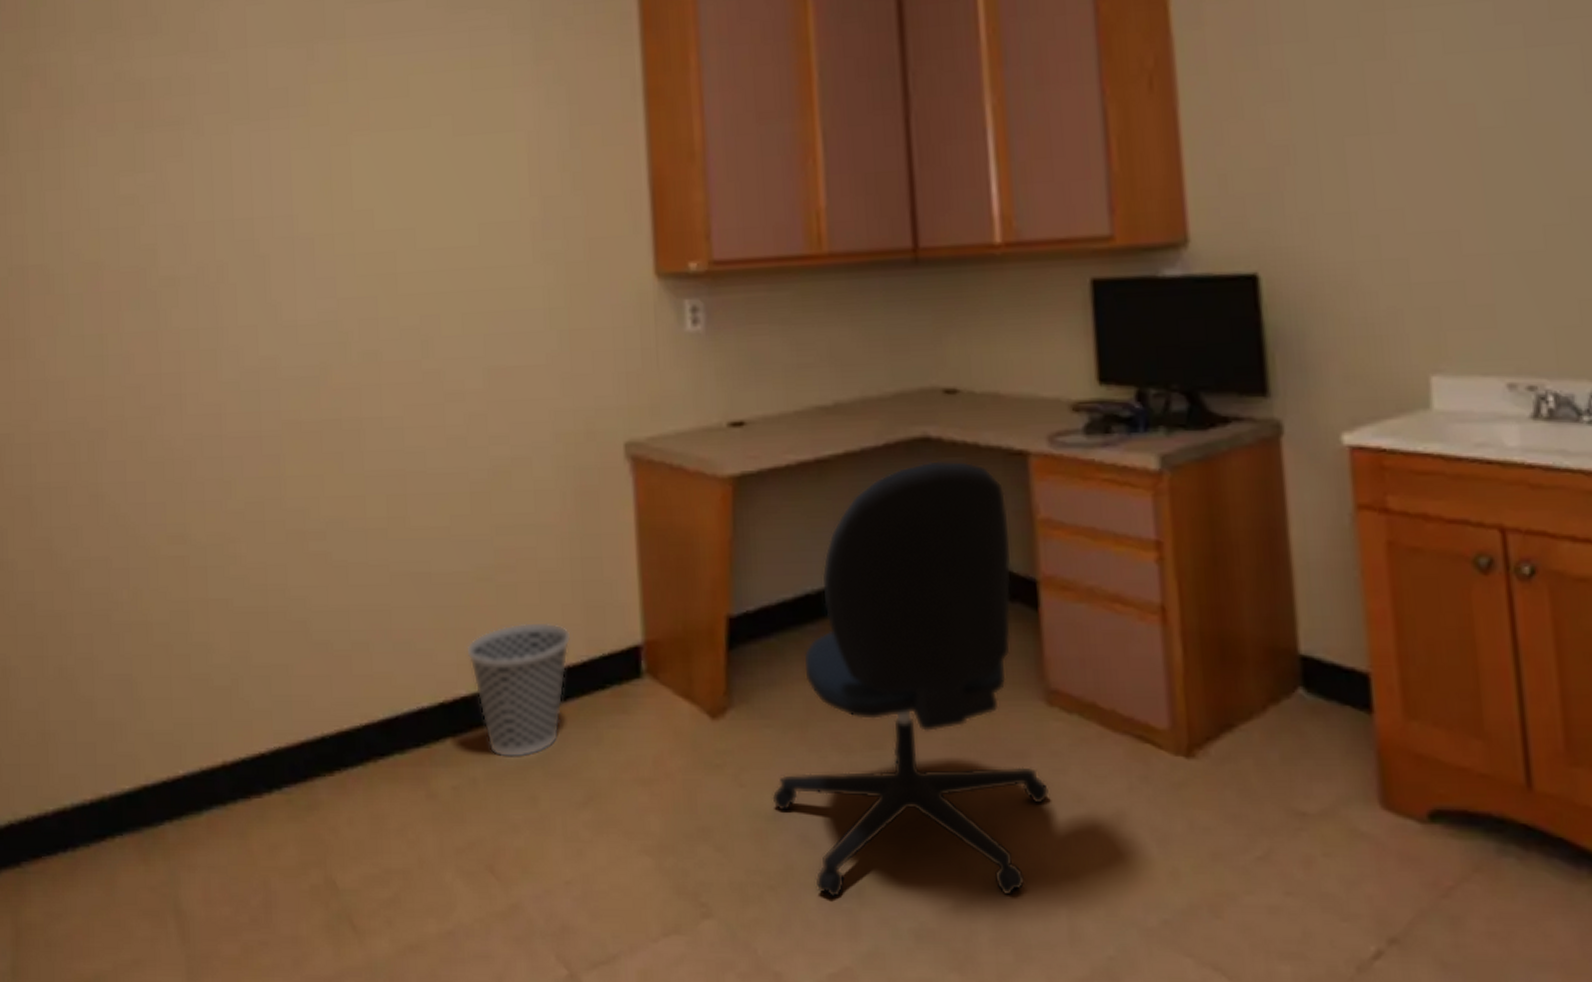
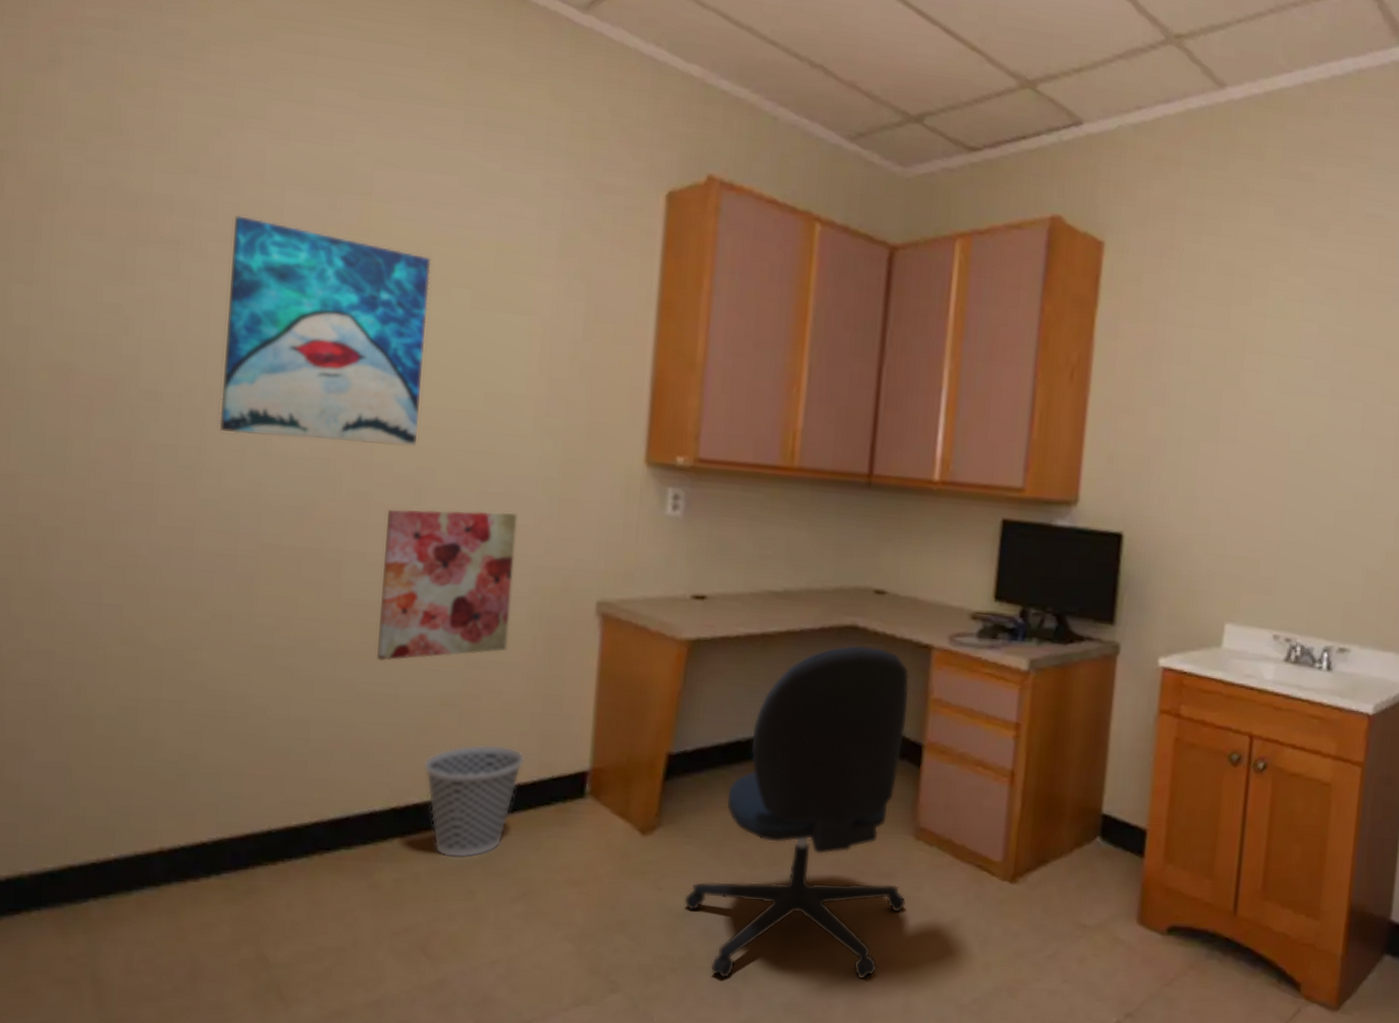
wall art: none [224,83,417,308] -> present [219,215,432,447]
wall art: none [399,353,536,536] -> present [377,509,518,661]

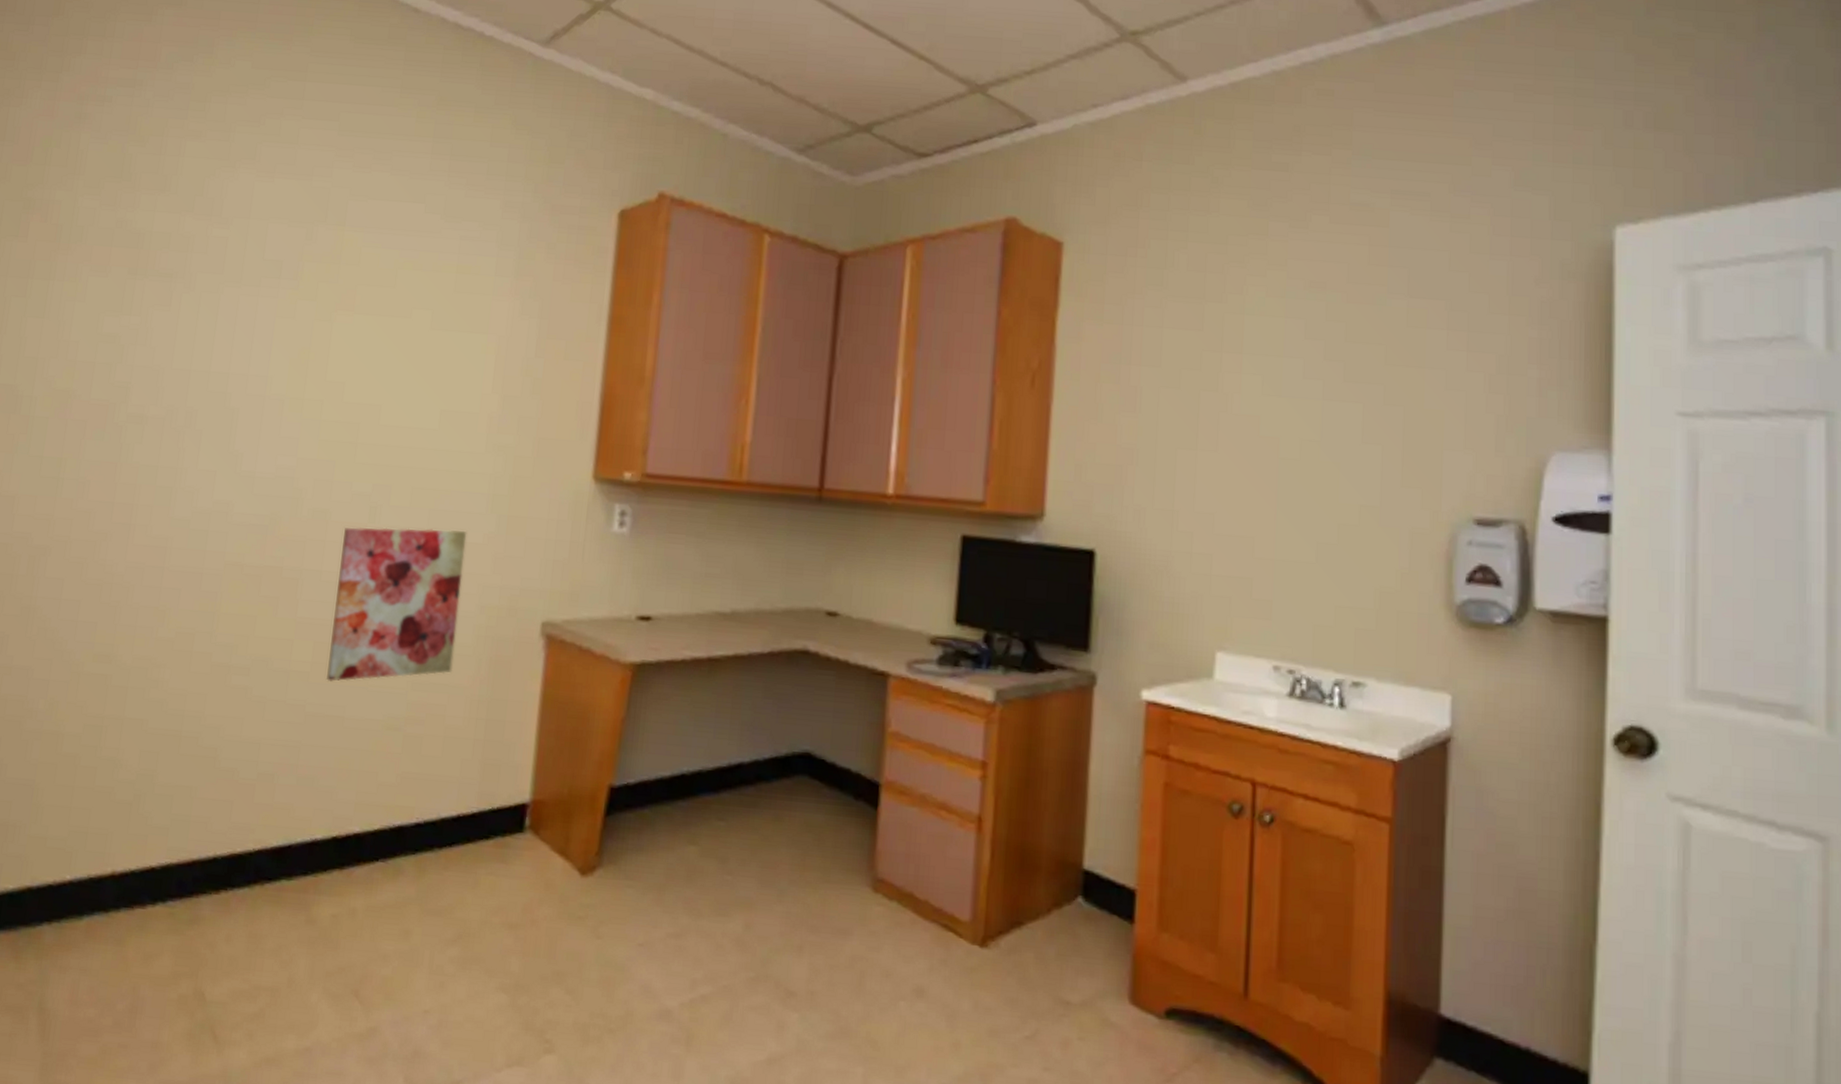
wall art: present [219,215,432,447] -> none [196,249,396,465]
wastebasket: present [422,744,525,859] -> none [365,771,465,895]
office chair: present [684,645,910,980] -> none [623,671,865,1054]

